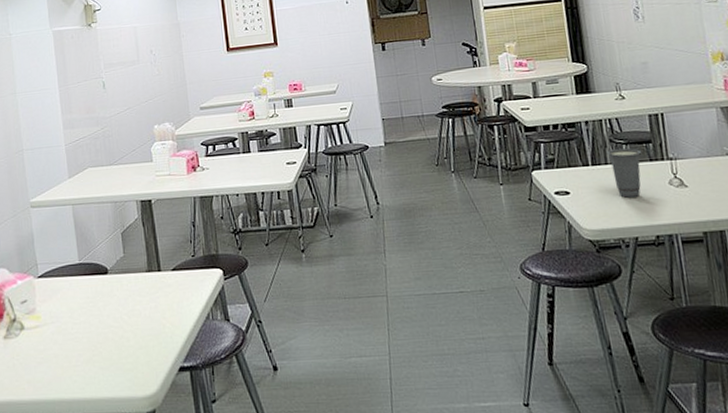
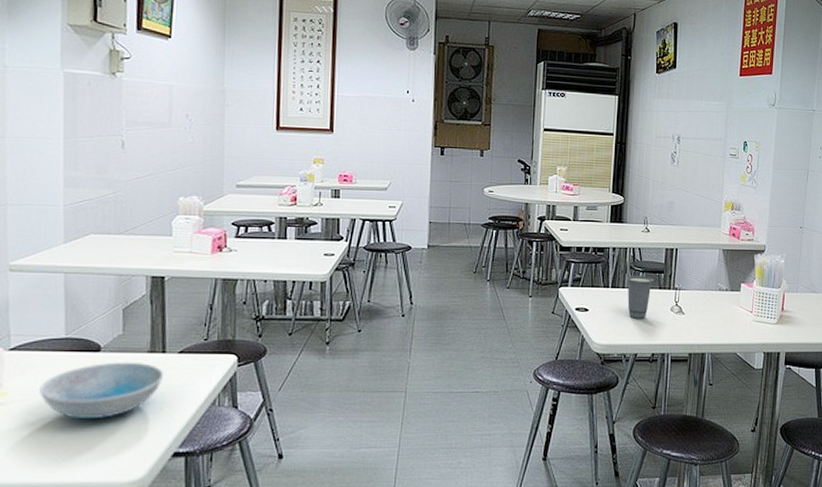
dish: none [64,281,163,338] -> present [39,362,165,420]

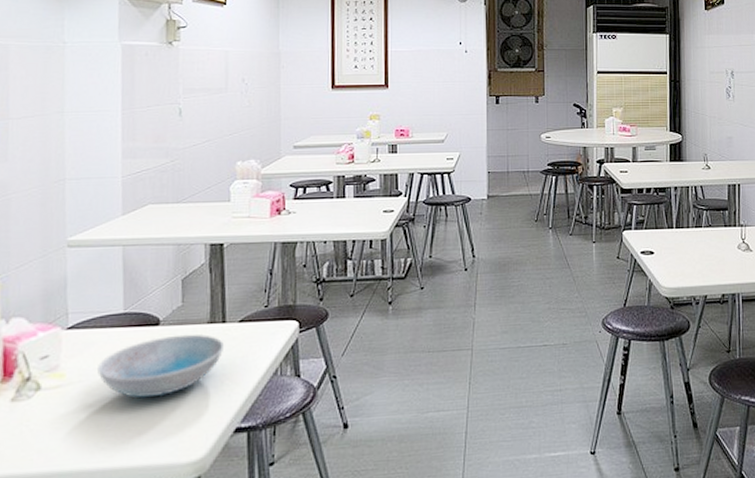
cup: present [626,274,654,319] -> none [689,213,719,259]

